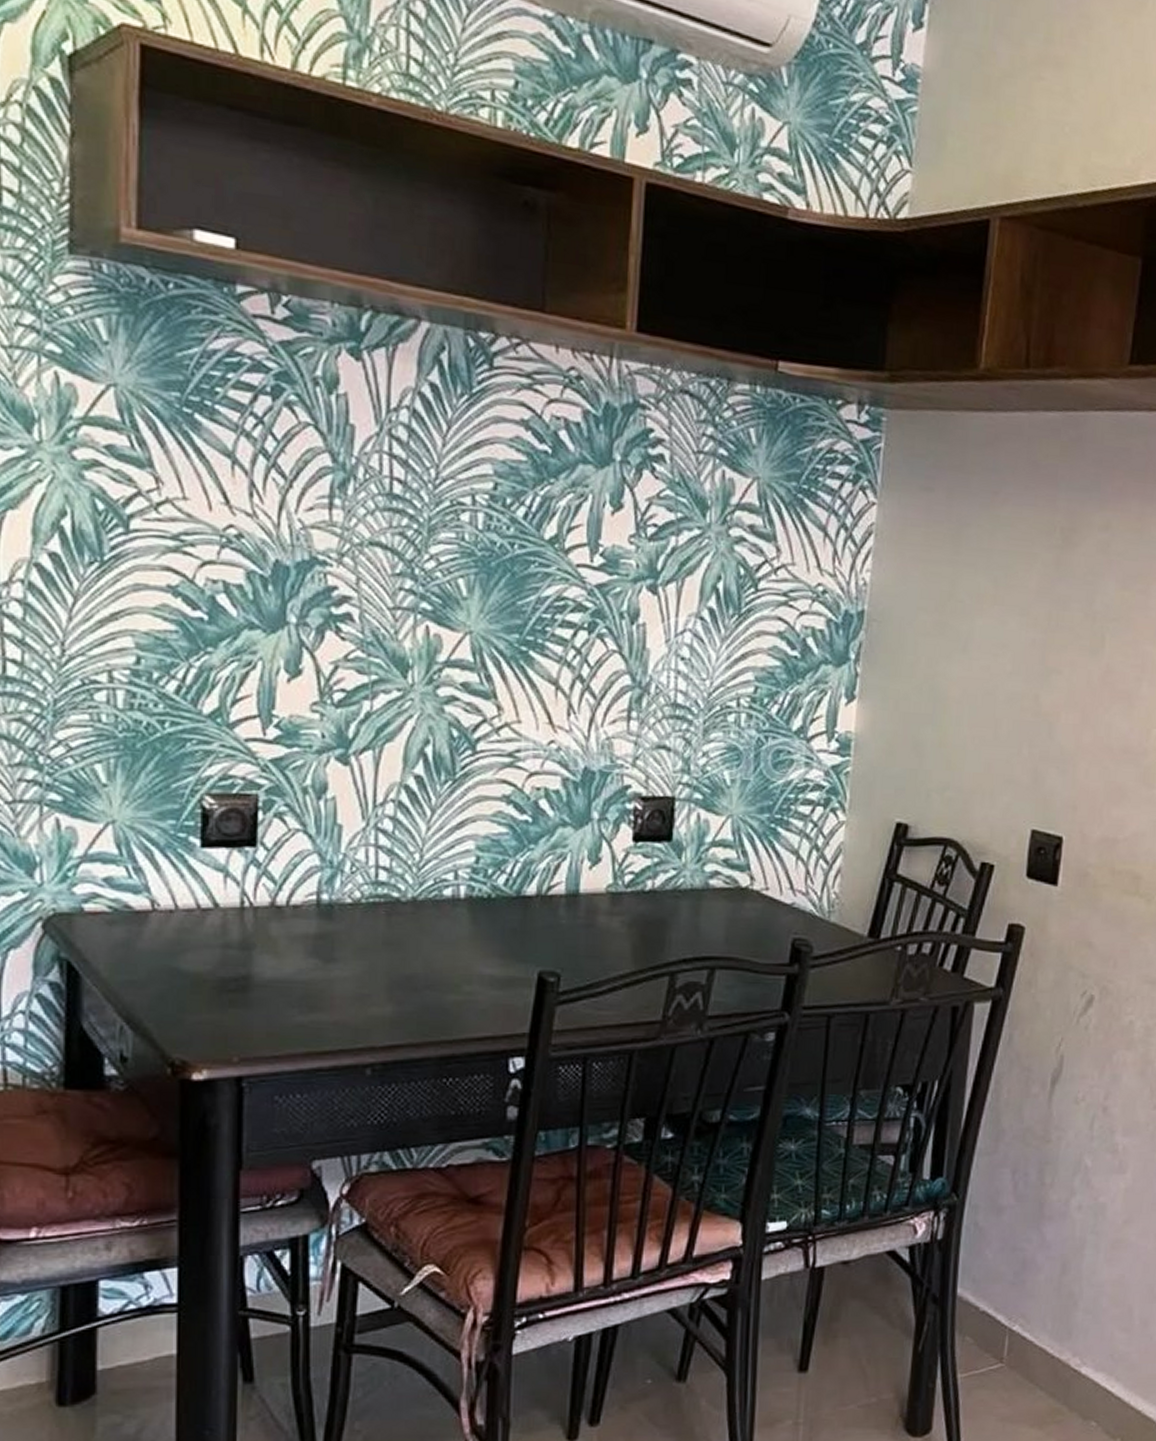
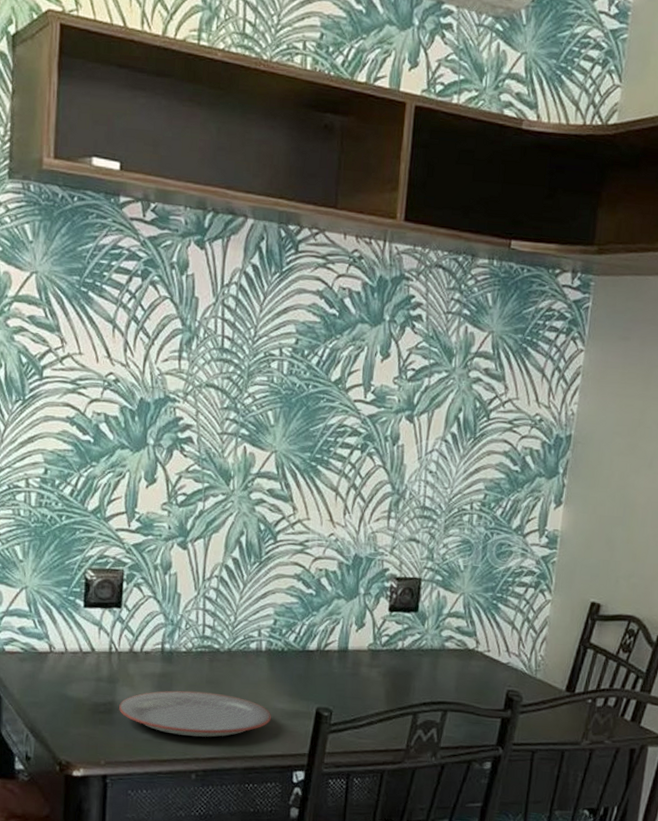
plate: none [257,956,476,1018] -> present [119,690,271,737]

